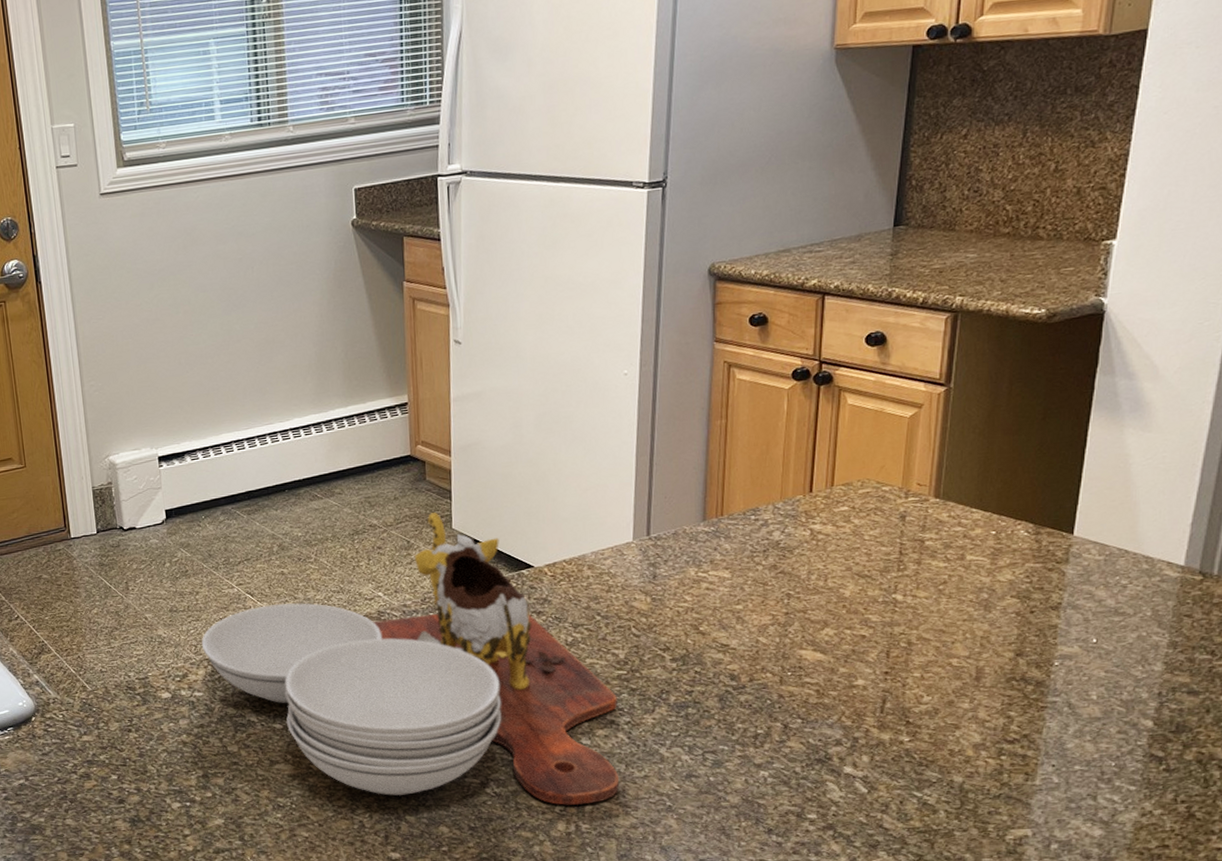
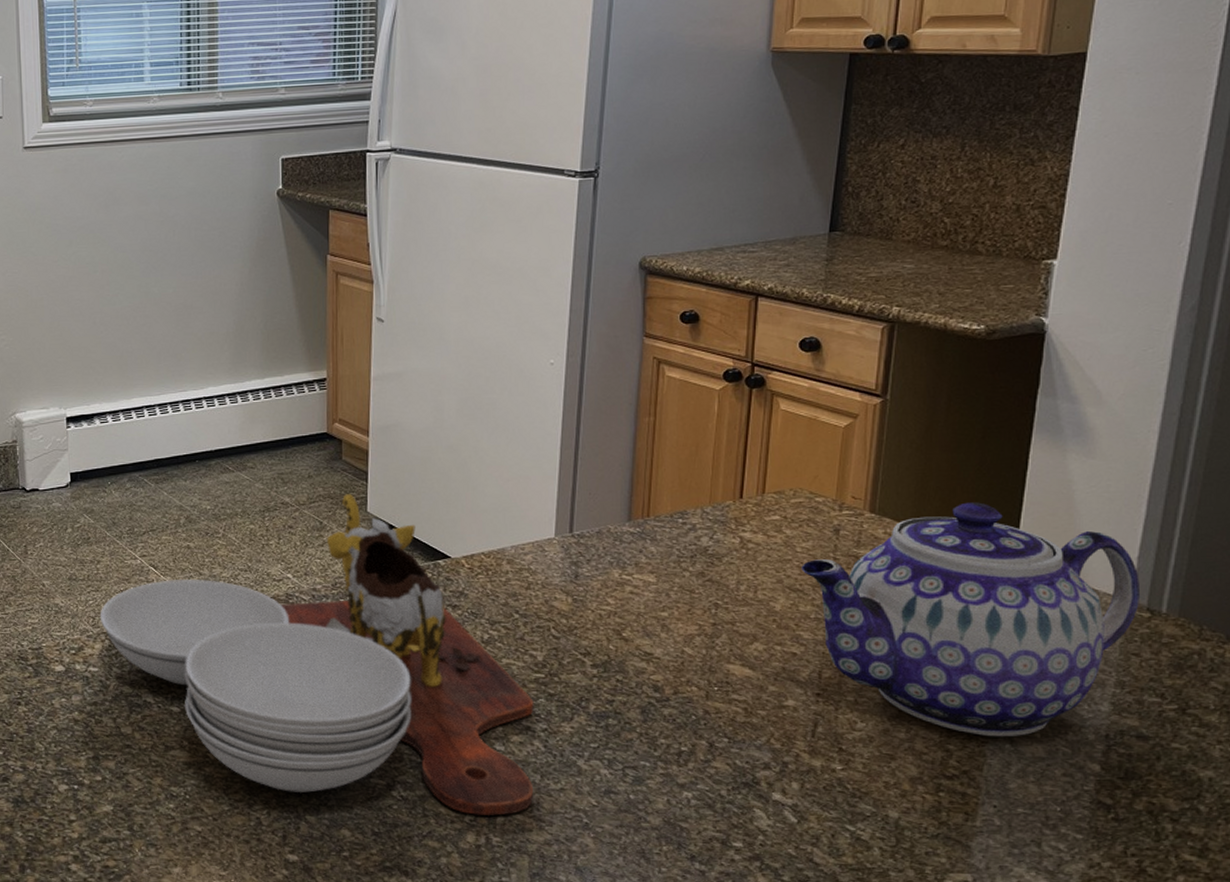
teapot: none [869,481,1194,702] -> present [801,502,1141,737]

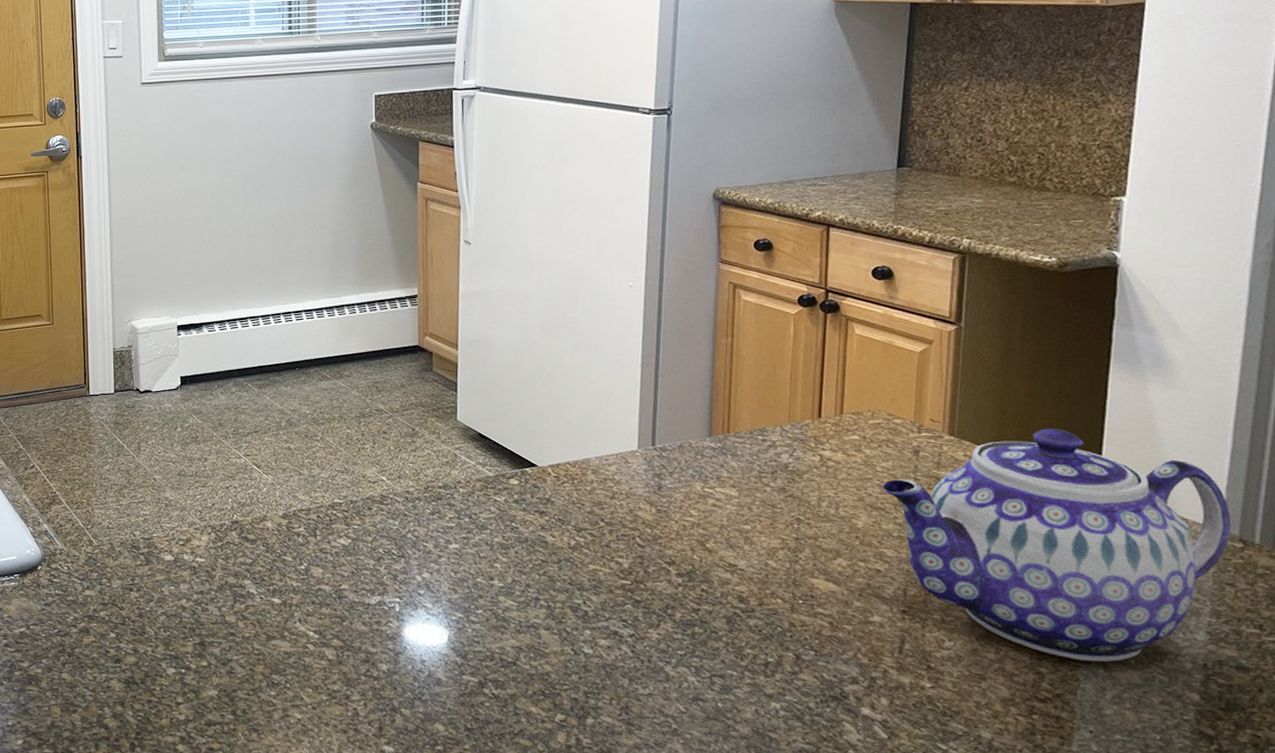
cutting board: present [99,494,534,816] -> none [206,403,623,717]

